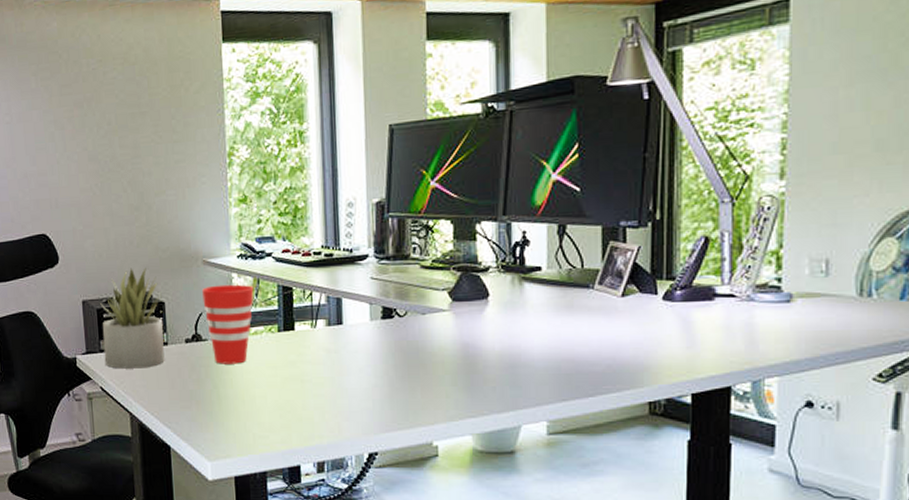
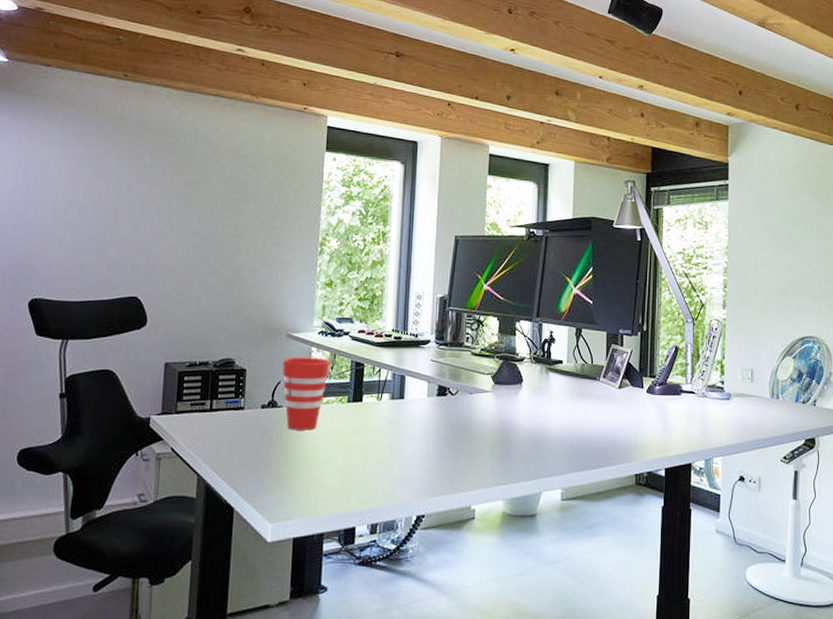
succulent plant: present [100,267,165,369] -> none [179,335,242,431]

